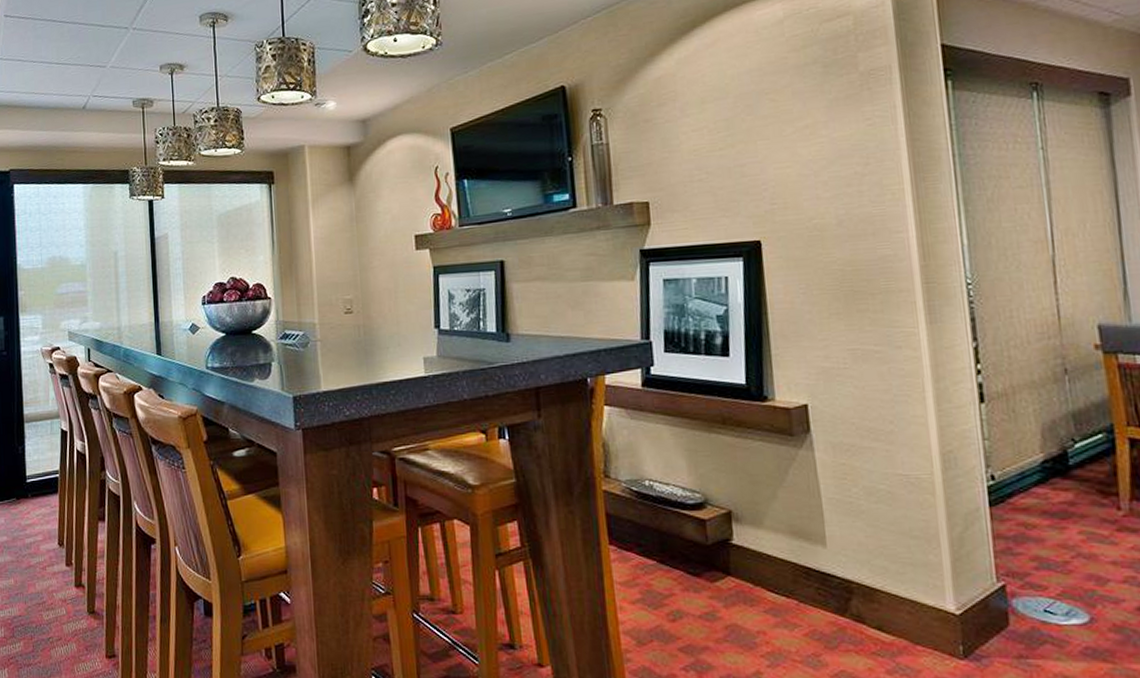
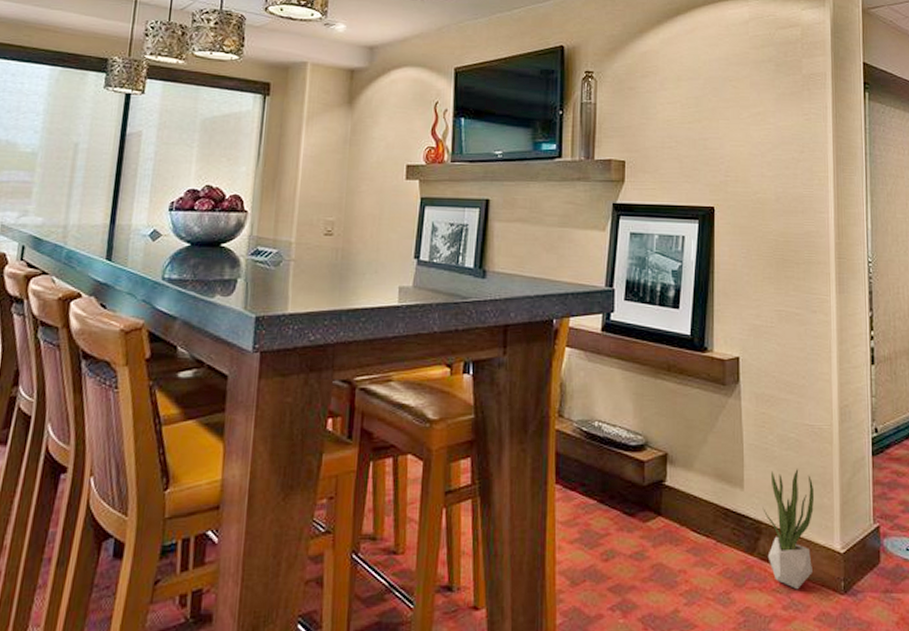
potted plant: none [851,524,921,654] -> present [762,469,815,590]

